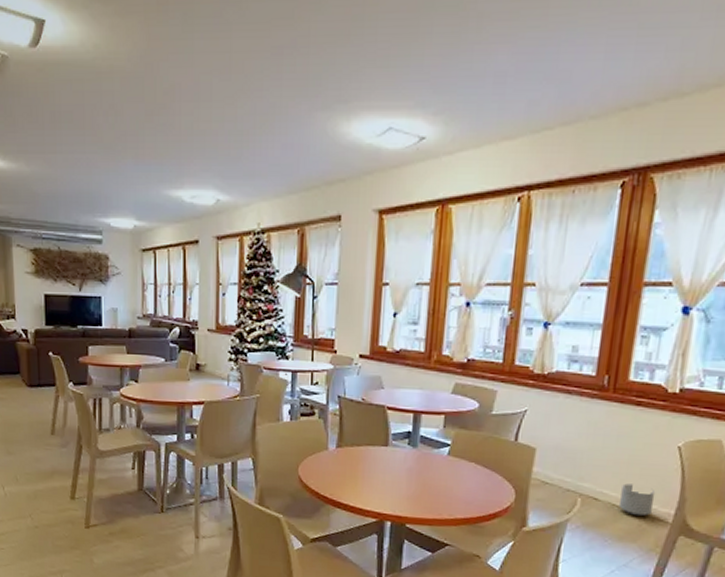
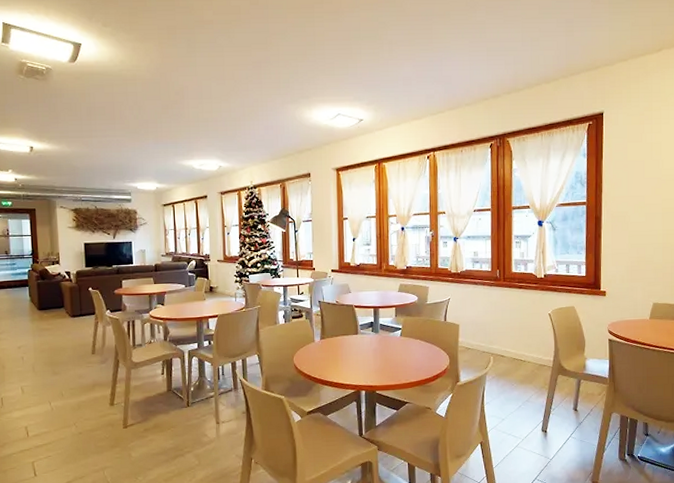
planter: present [620,483,656,517] -> none [518,342,540,365]

